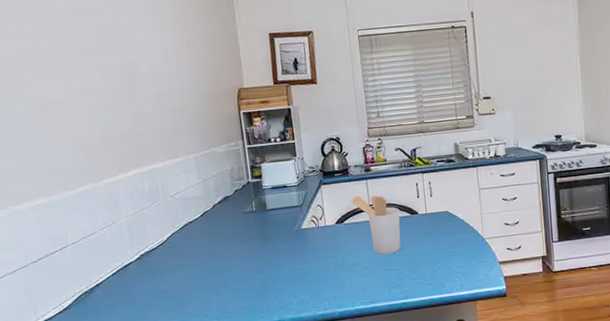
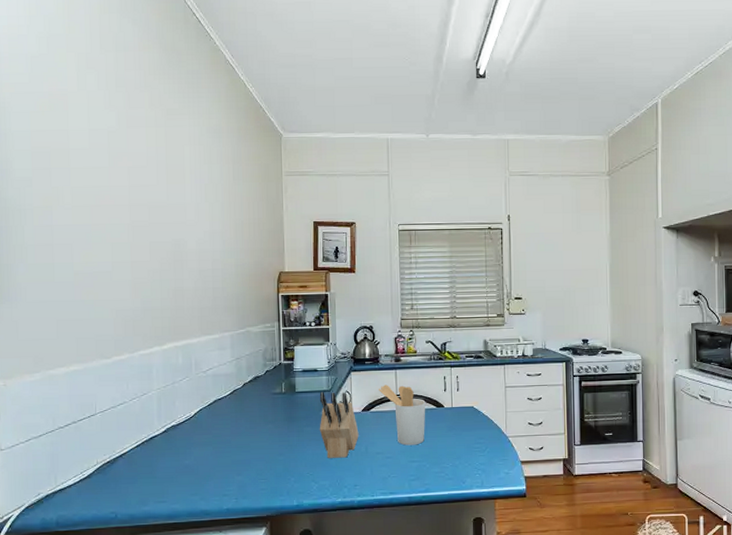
knife block: none [291,207,335,273] -> present [319,392,359,458]

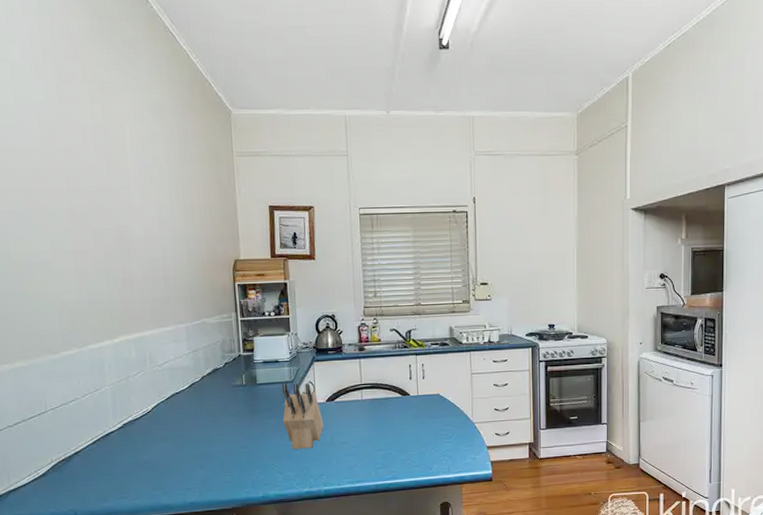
utensil holder: present [379,384,426,446] -> none [343,374,392,435]

